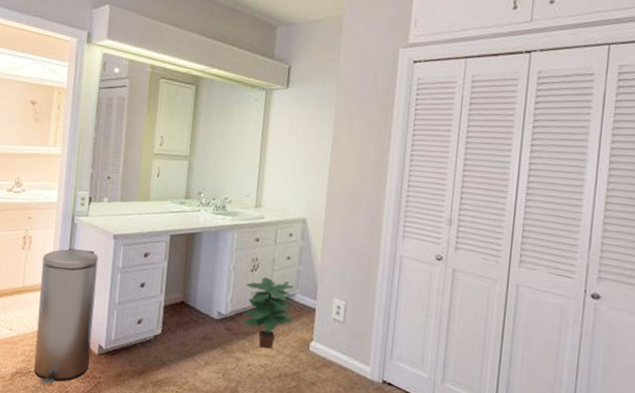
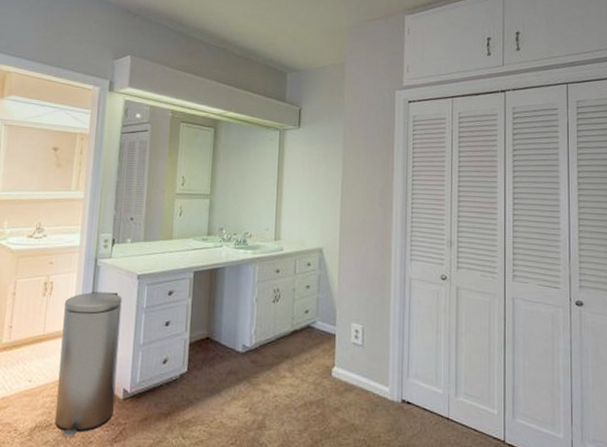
potted plant: present [243,277,294,348] -> none [267,307,315,377]

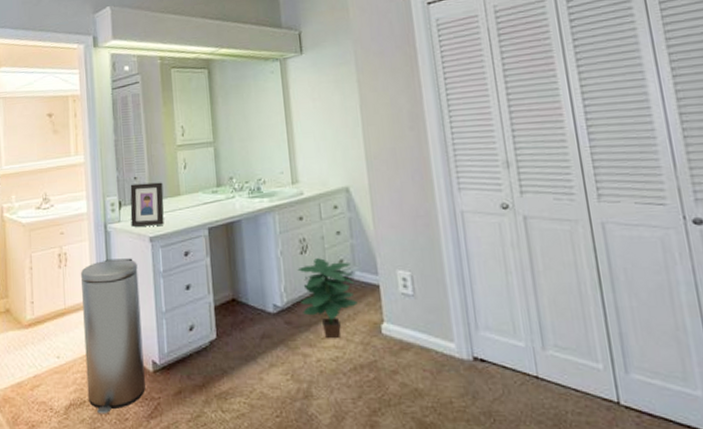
picture frame: none [121,224,158,265] -> present [130,182,164,227]
potted plant: none [267,307,315,377] -> present [297,258,357,338]

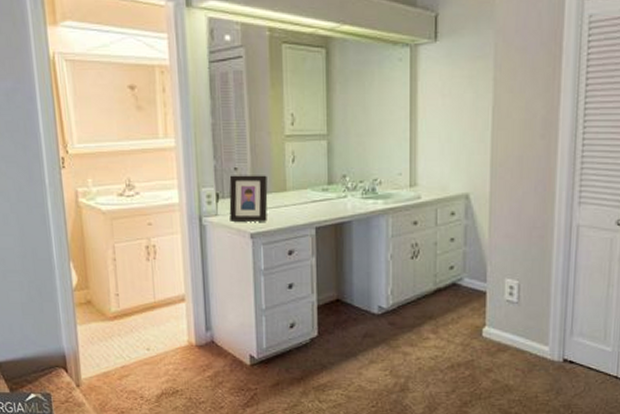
pedal bin: present [80,258,145,414] -> none [171,254,242,403]
potted plant: present [297,258,357,338] -> none [406,264,462,339]

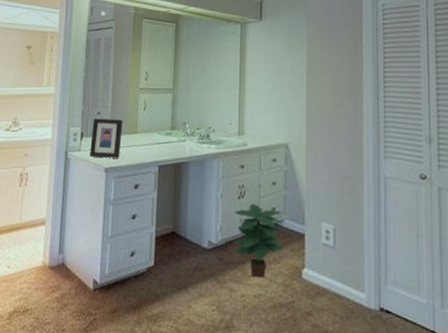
potted plant: none [406,264,462,339] -> present [233,204,283,277]

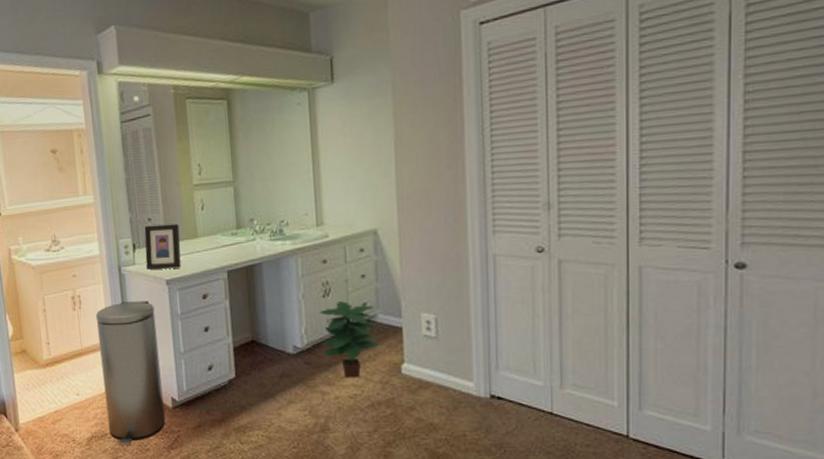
pedal bin: none [31,183,91,324] -> present [95,301,165,445]

